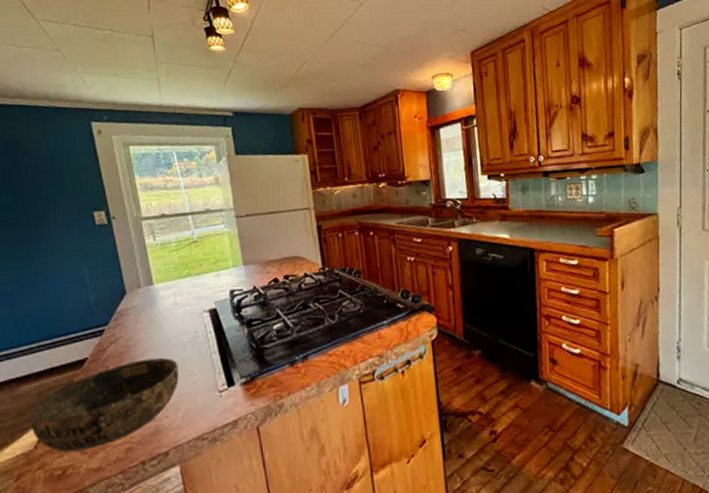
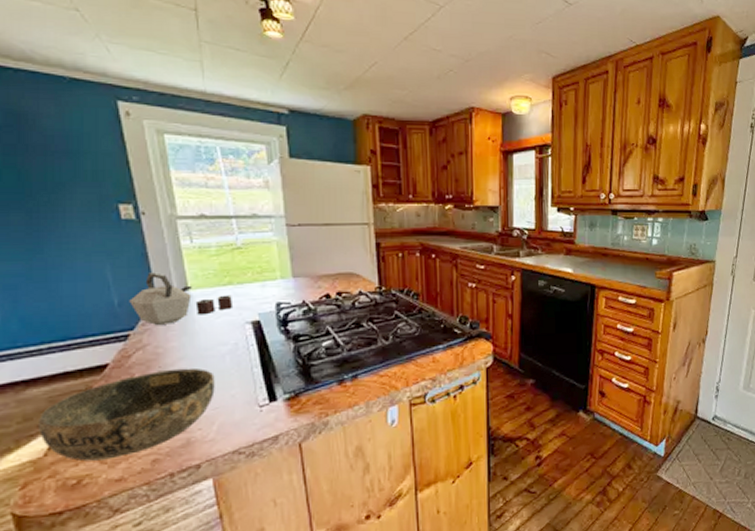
kettle: none [104,270,193,320] -> present [129,272,234,326]

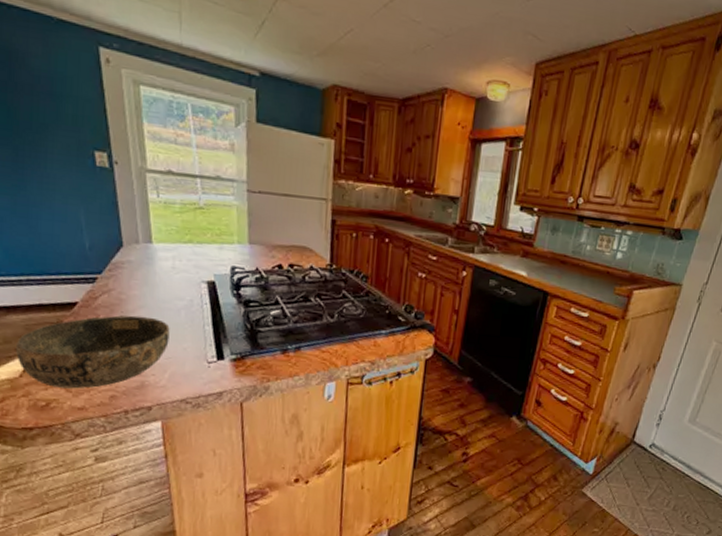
kettle: present [129,272,234,326] -> none [99,221,192,274]

